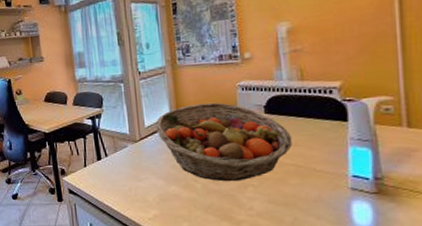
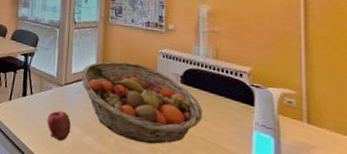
apple: none [127,166,154,196] -> present [47,110,72,141]

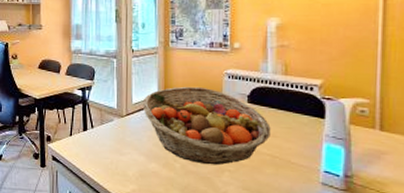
apple: present [47,110,72,141] -> none [110,141,136,170]

